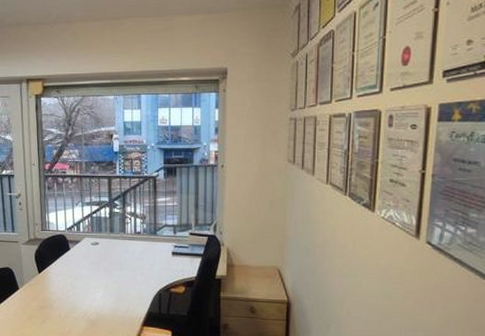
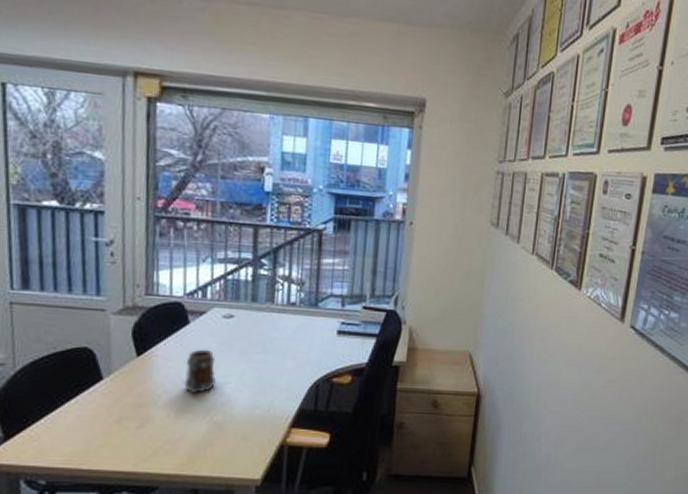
mug: none [69,267,89,299] -> present [184,349,216,393]

